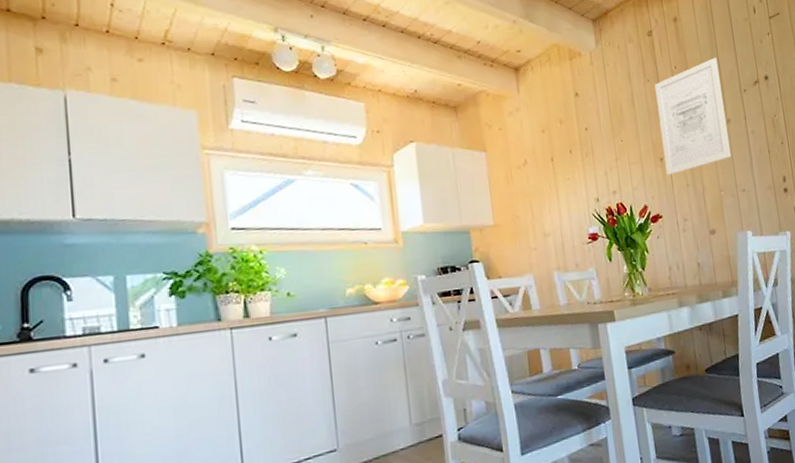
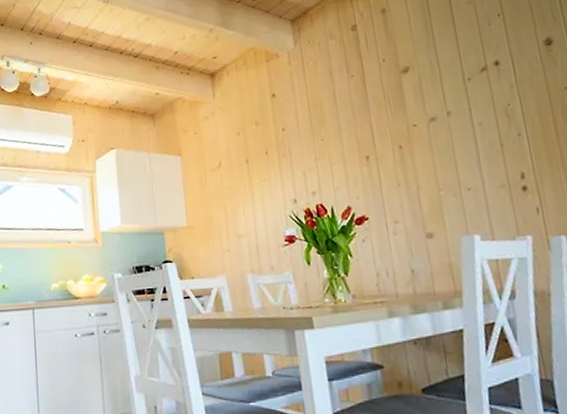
wall art: present [654,57,732,175] -> none [359,46,453,174]

